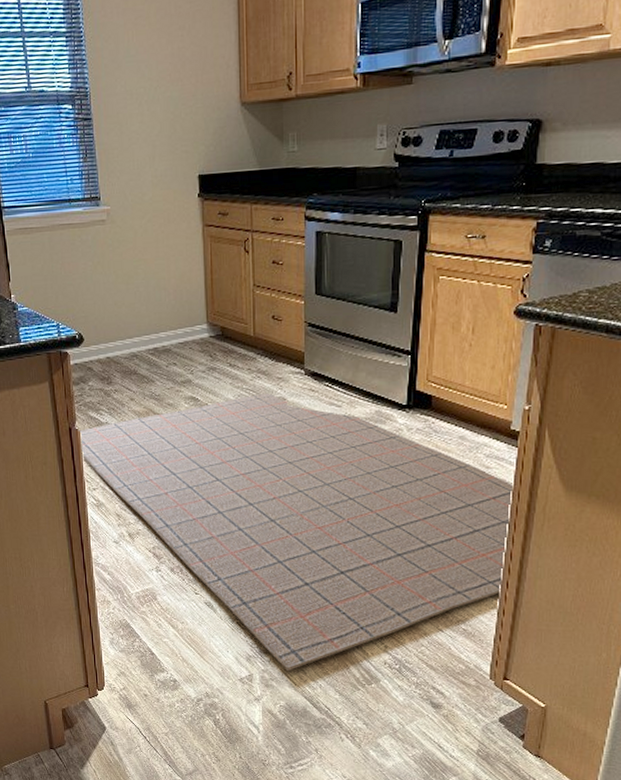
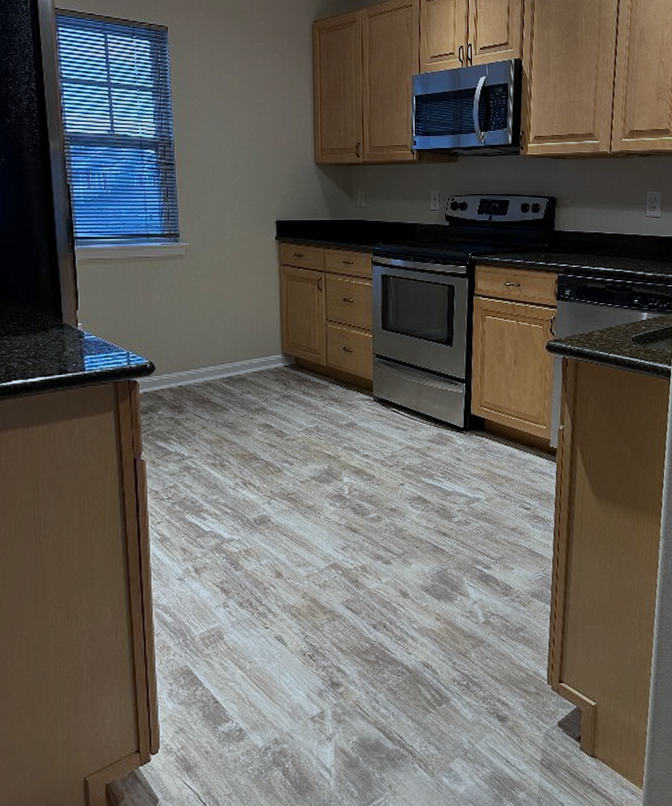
rug: present [78,392,514,671] -> none [143,418,556,701]

